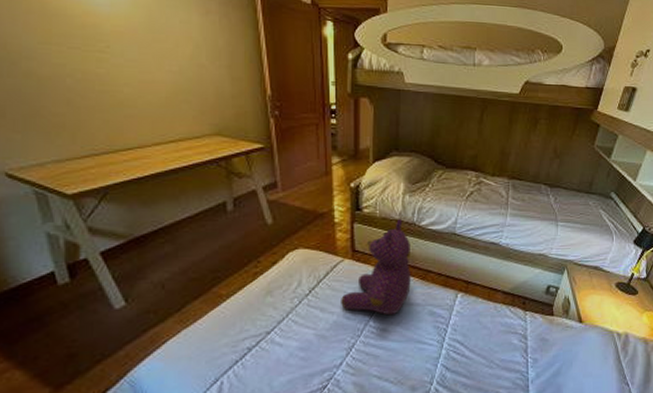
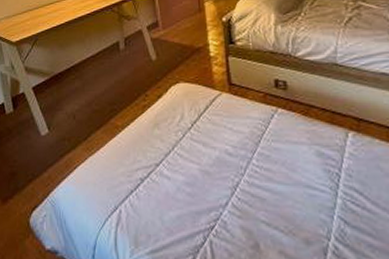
teddy bear: present [341,218,411,316] -> none [222,49,293,154]

